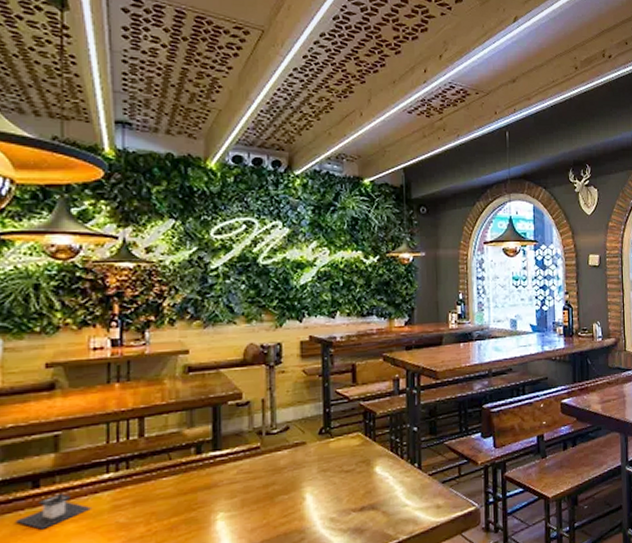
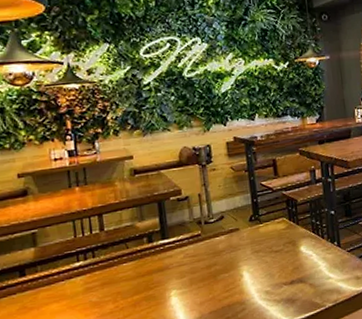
architectural model: present [16,493,93,530] -> none [10,279,70,309]

